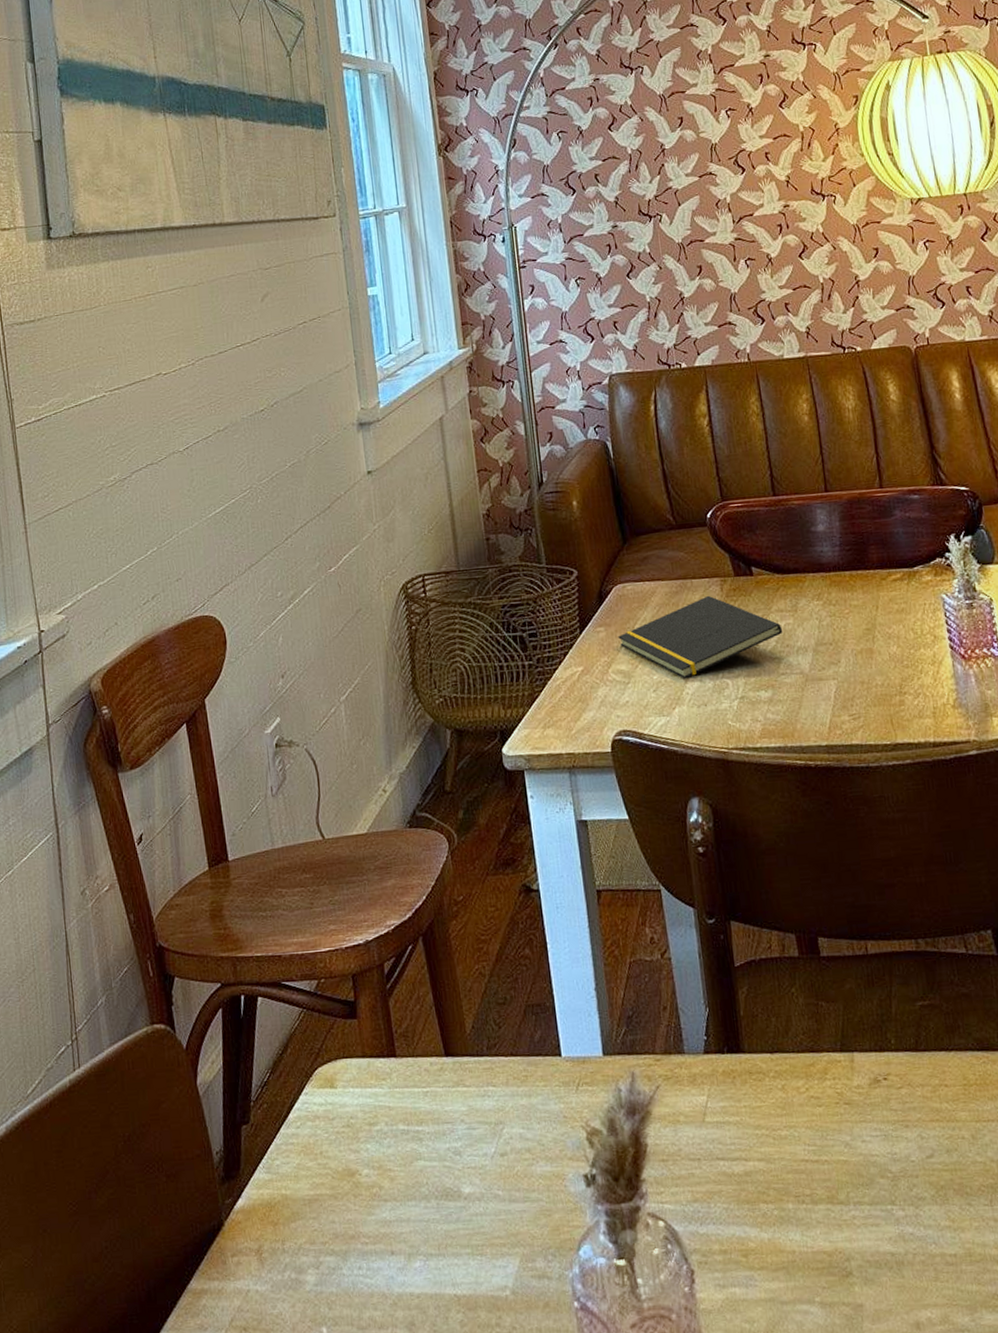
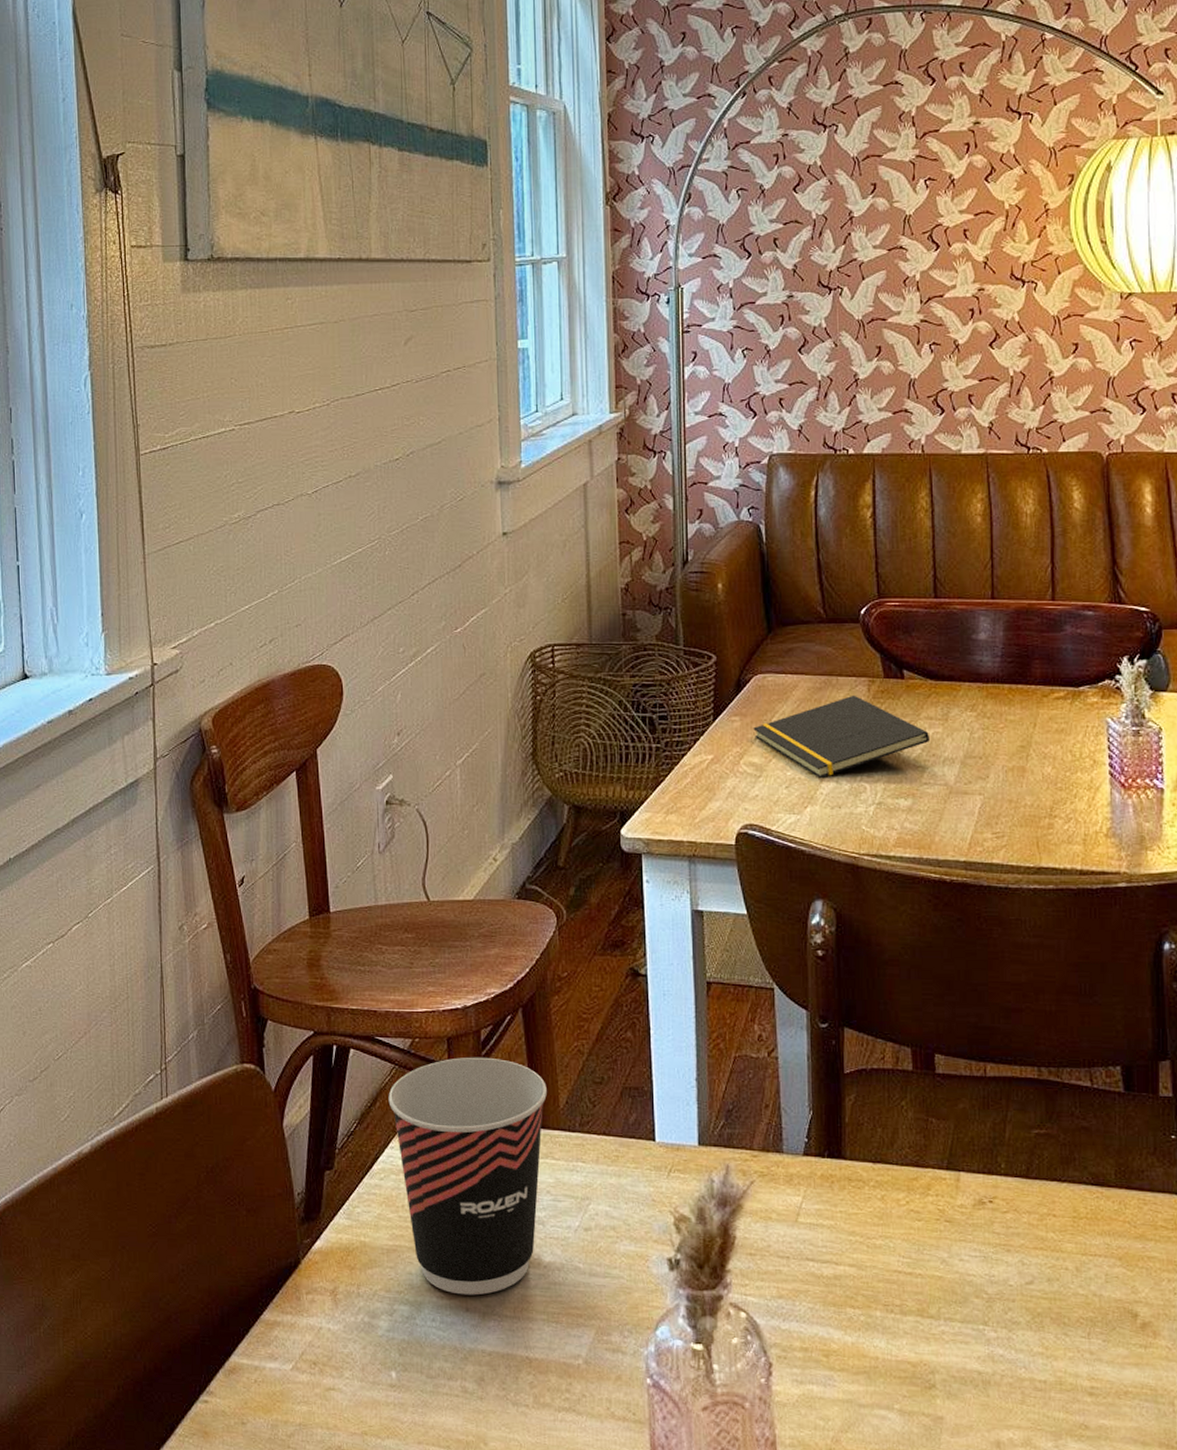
cup: none [298,990,454,1238] -> present [388,1057,547,1295]

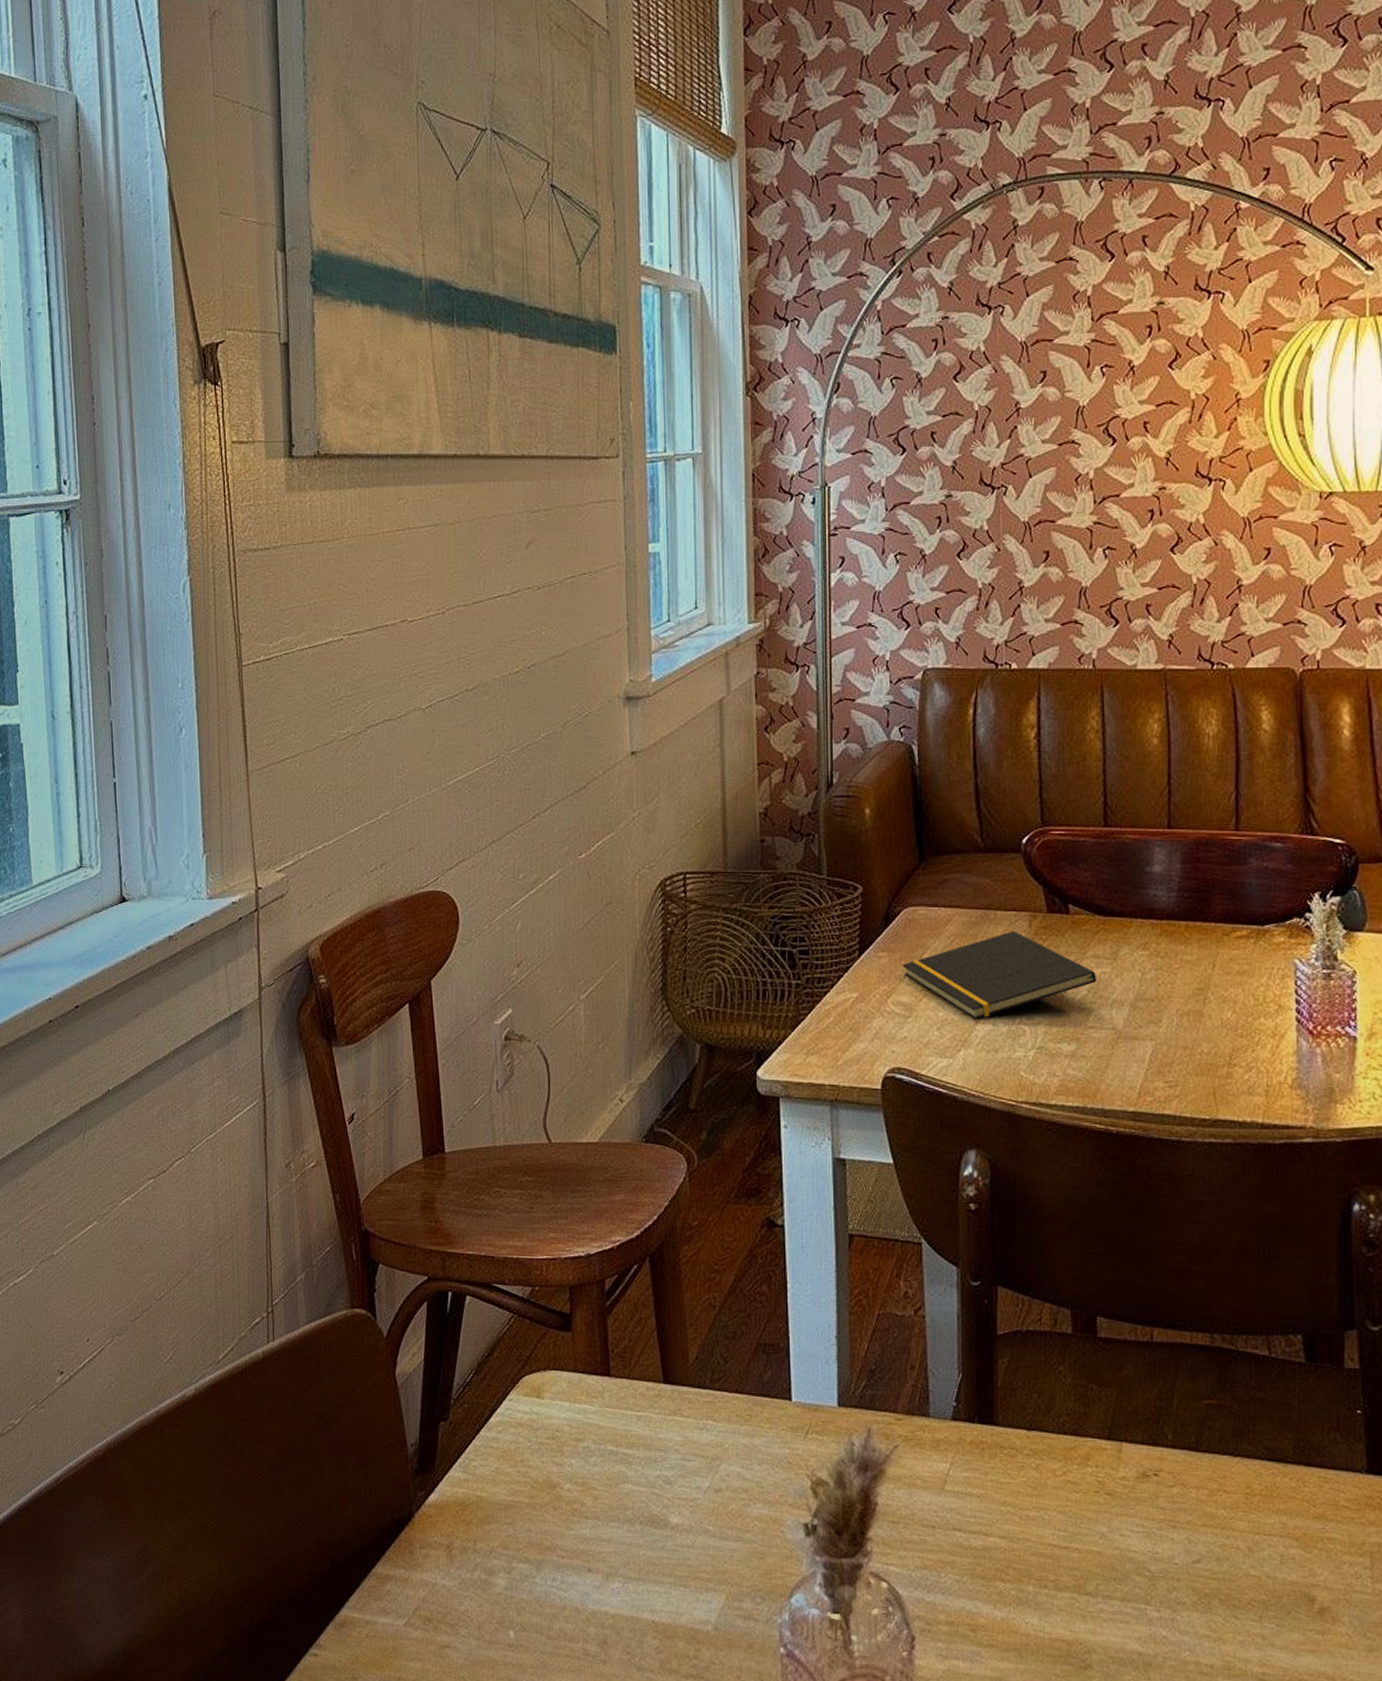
cup: present [388,1057,547,1295] -> none [506,1307,675,1555]

